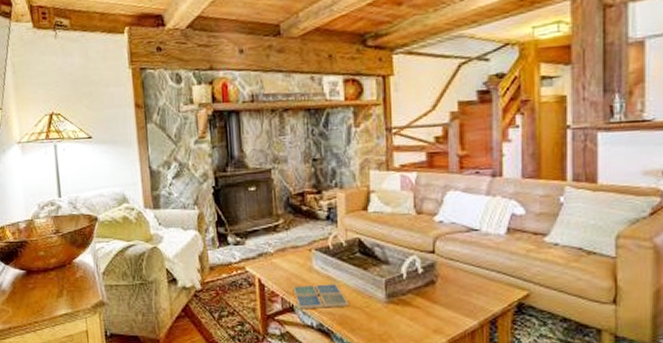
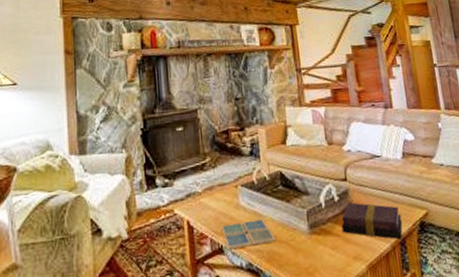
book: none [423,276,495,319] -> present [341,202,403,240]

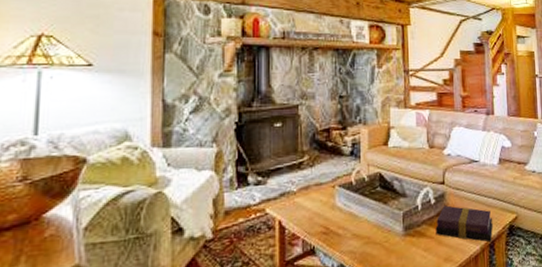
drink coaster: present [221,219,275,250] -> none [314,220,369,252]

